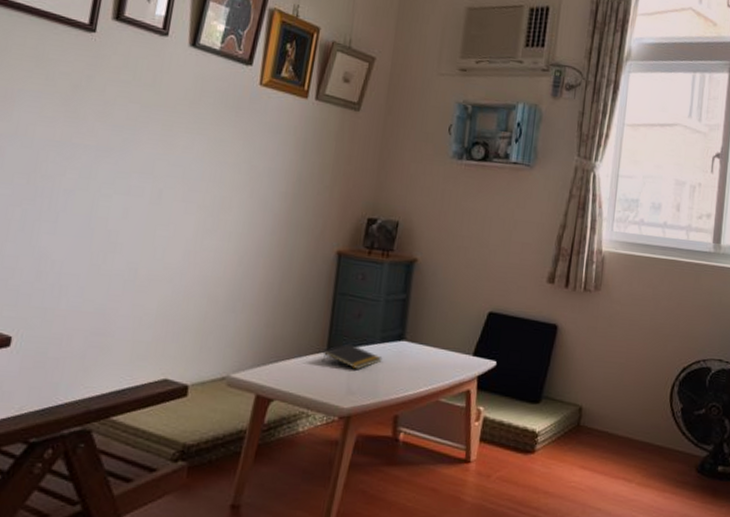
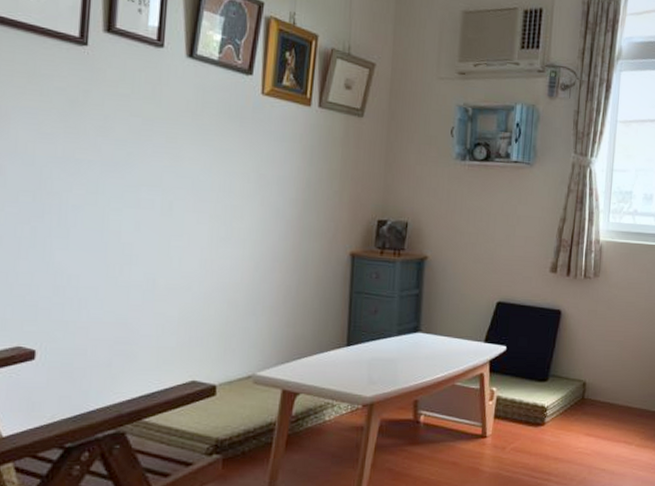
notepad: present [322,343,383,369] -> none [343,338,400,361]

